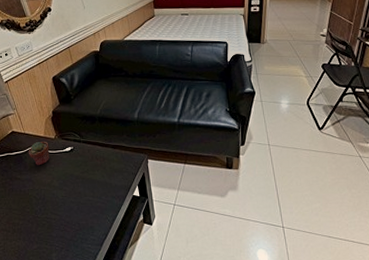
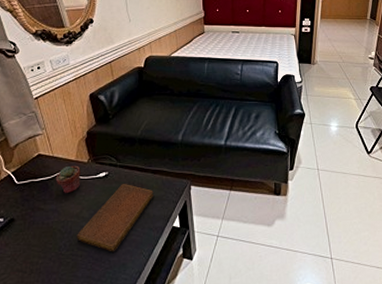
notebook: none [50,157,115,217] -> present [76,184,155,252]

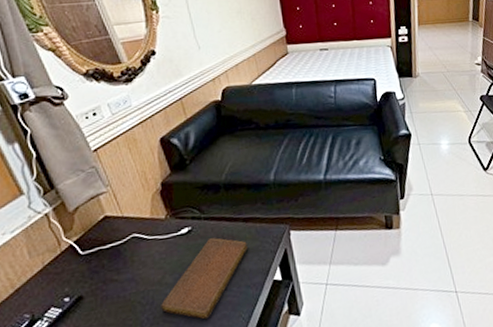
potted succulent: present [55,165,81,194] -> none [128,224,159,259]

